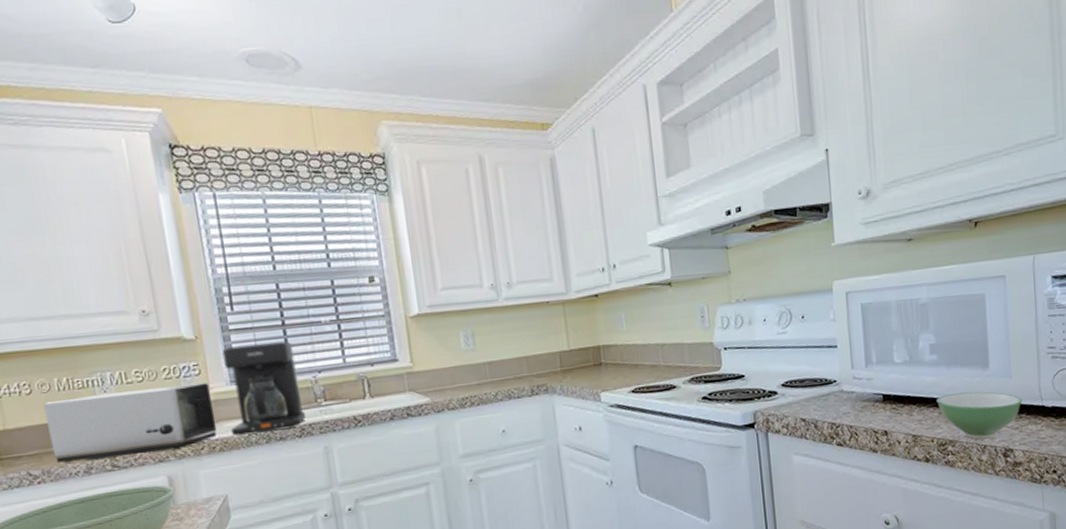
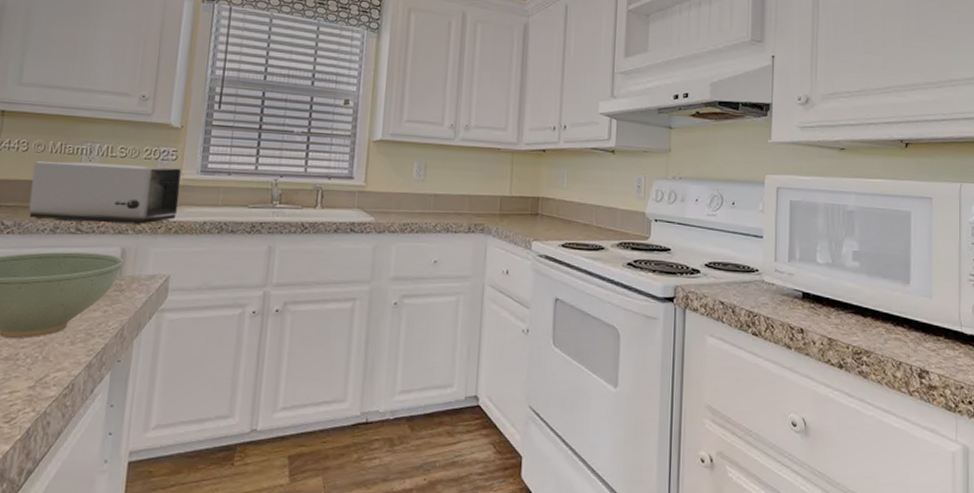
coffee maker: present [222,341,307,437] -> none [189,140,264,223]
bowl: present [936,391,1022,440] -> none [855,303,941,357]

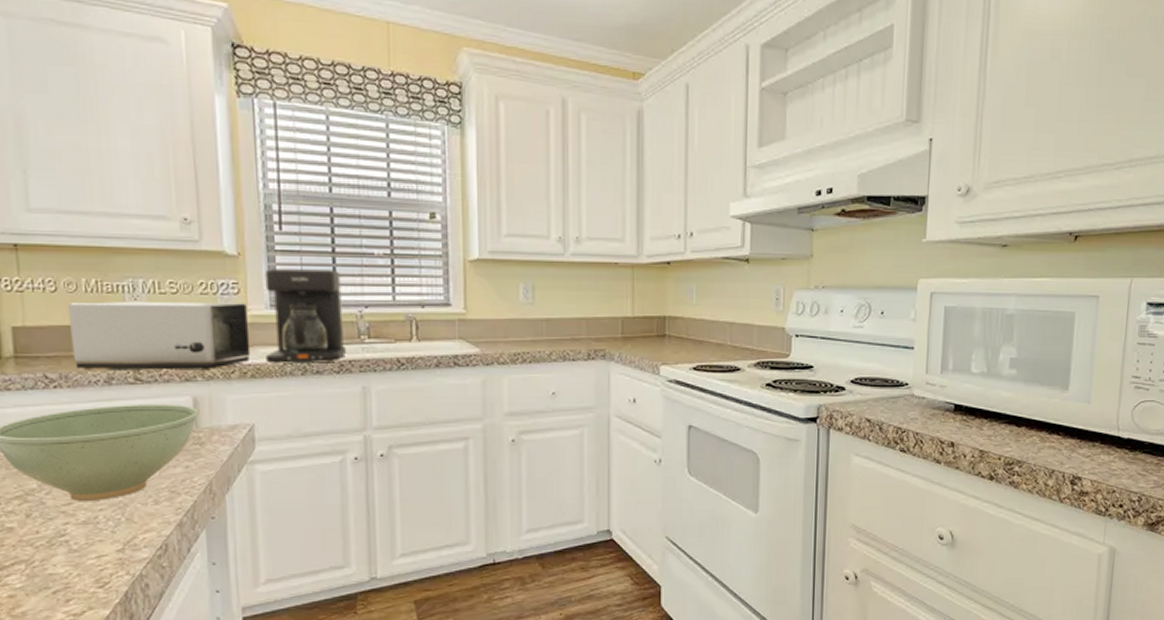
coffee maker: none [189,140,264,223] -> present [265,269,347,365]

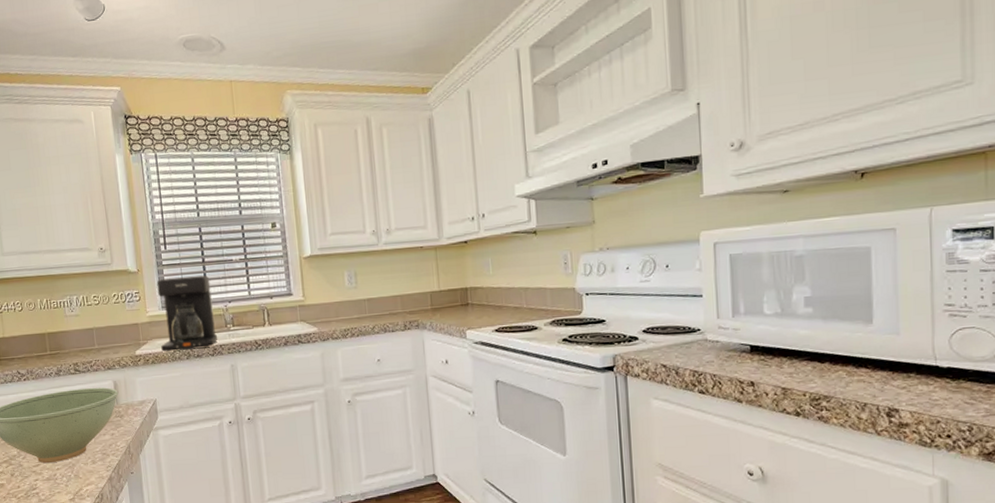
toaster: present [69,300,251,370] -> none [30,306,151,366]

